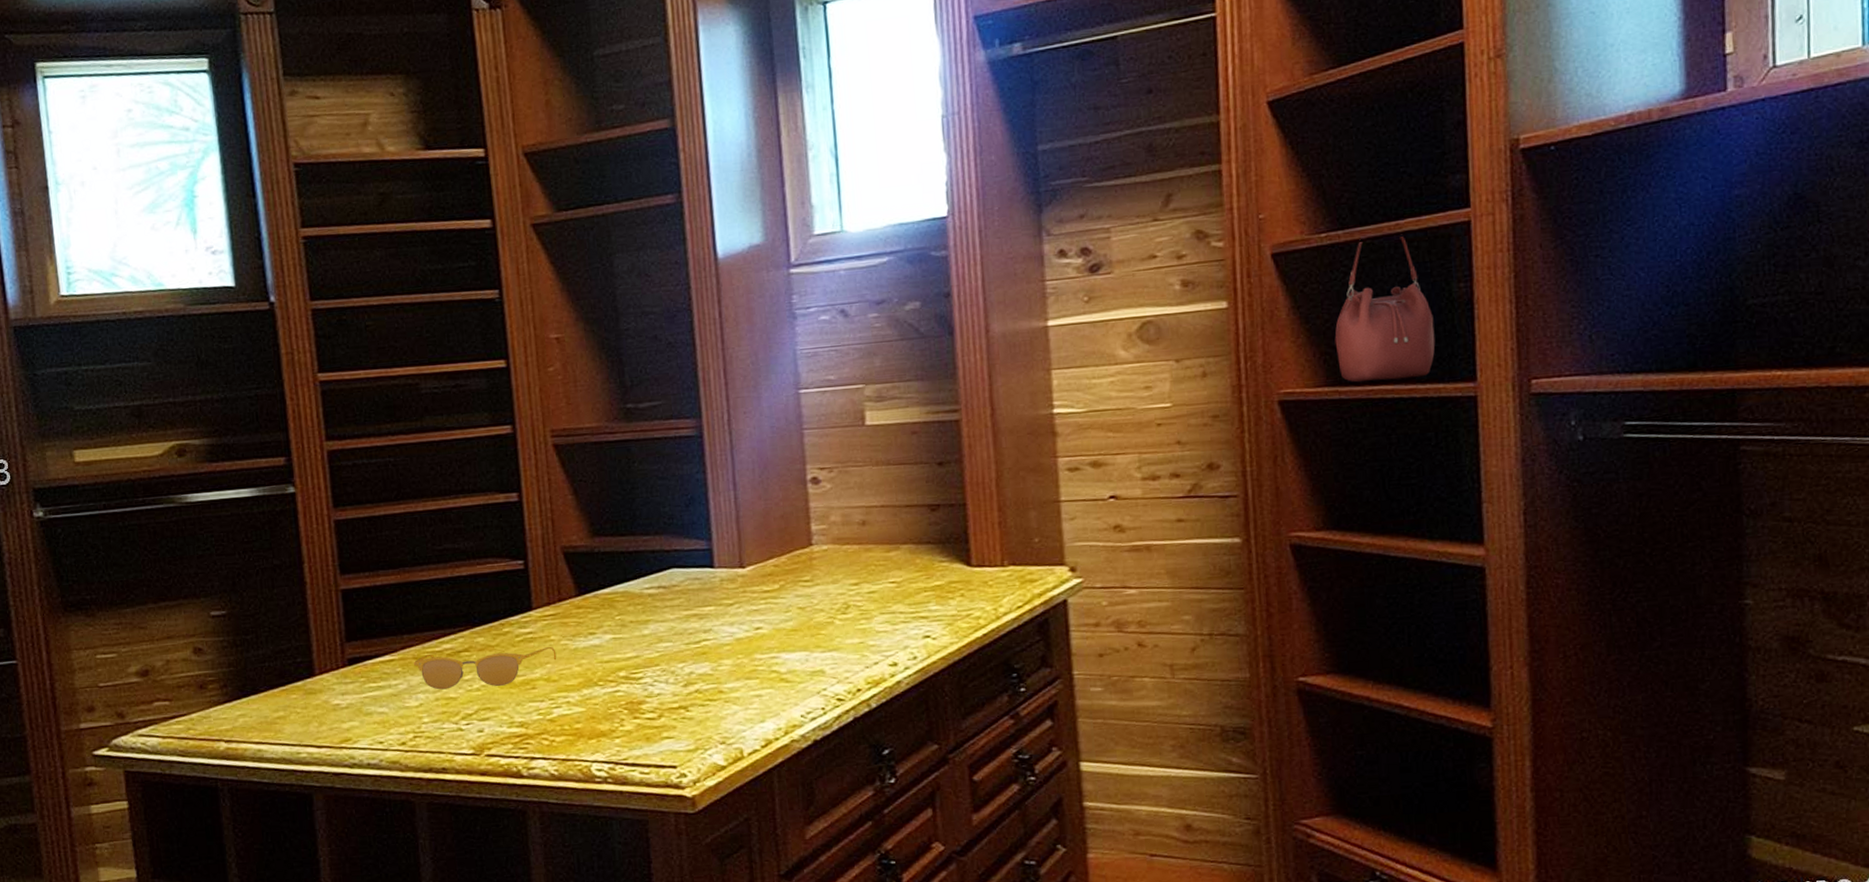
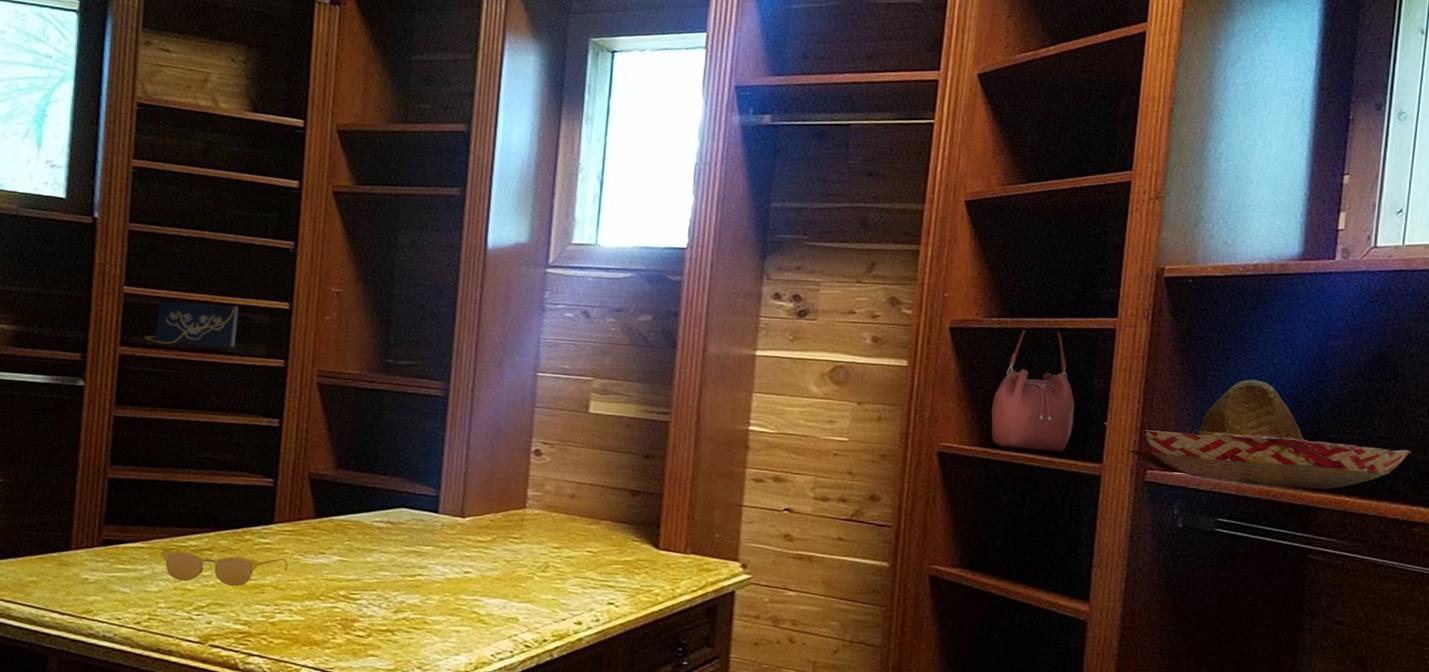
clutch bag: none [350,372,454,431] -> present [143,299,239,349]
hat: none [1471,251,1852,378] -> present [1103,379,1412,490]

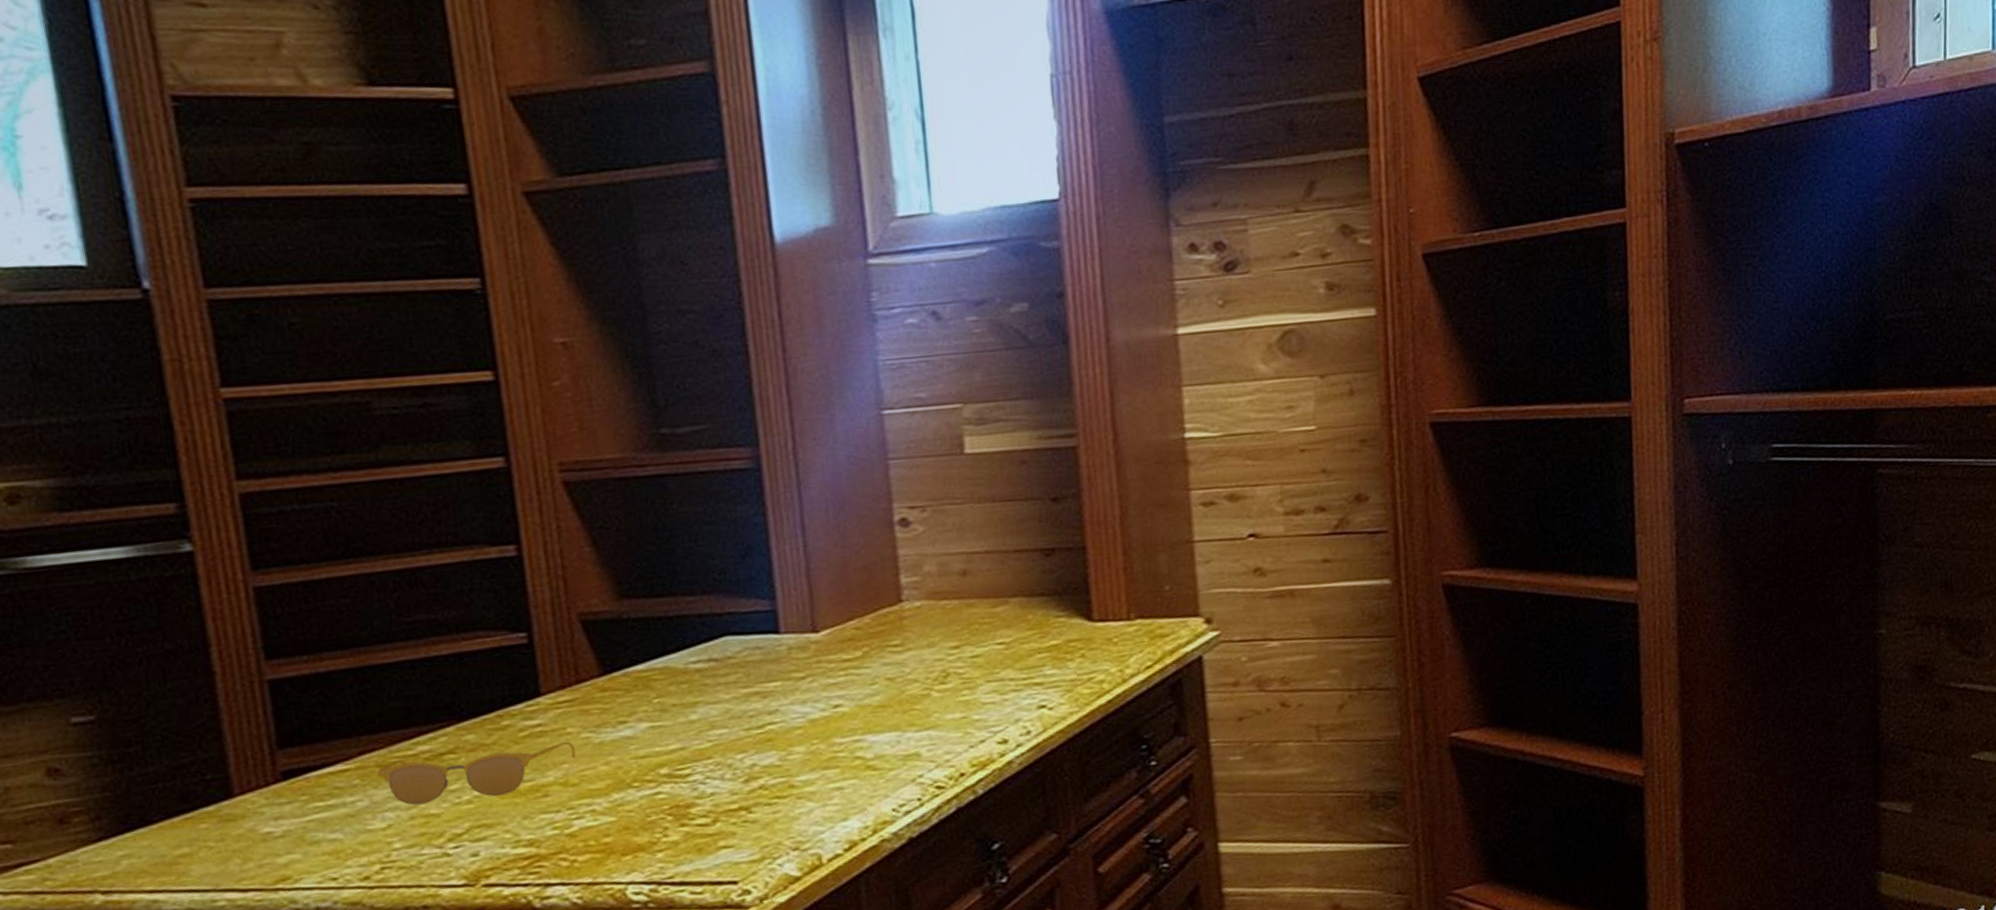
clutch bag: present [143,299,239,349] -> none [272,386,422,467]
handbag: present [991,328,1075,452] -> none [1488,235,1591,403]
hat: present [1103,379,1412,490] -> none [1626,261,1978,397]

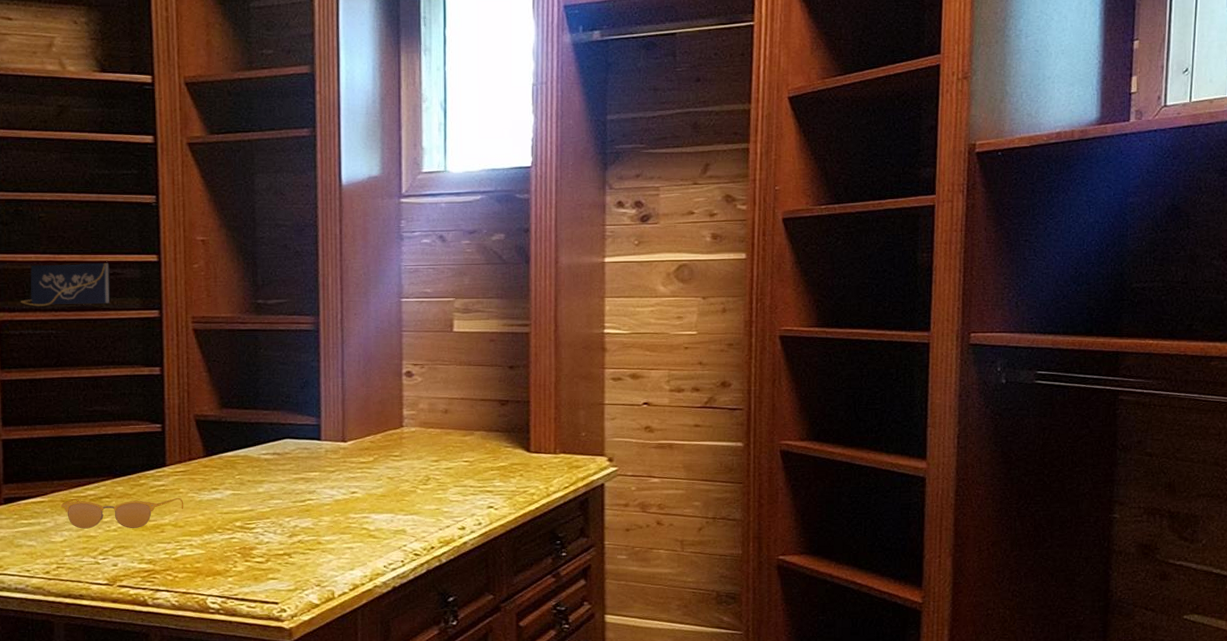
clutch bag: none [272,386,422,467] -> present [20,261,110,307]

